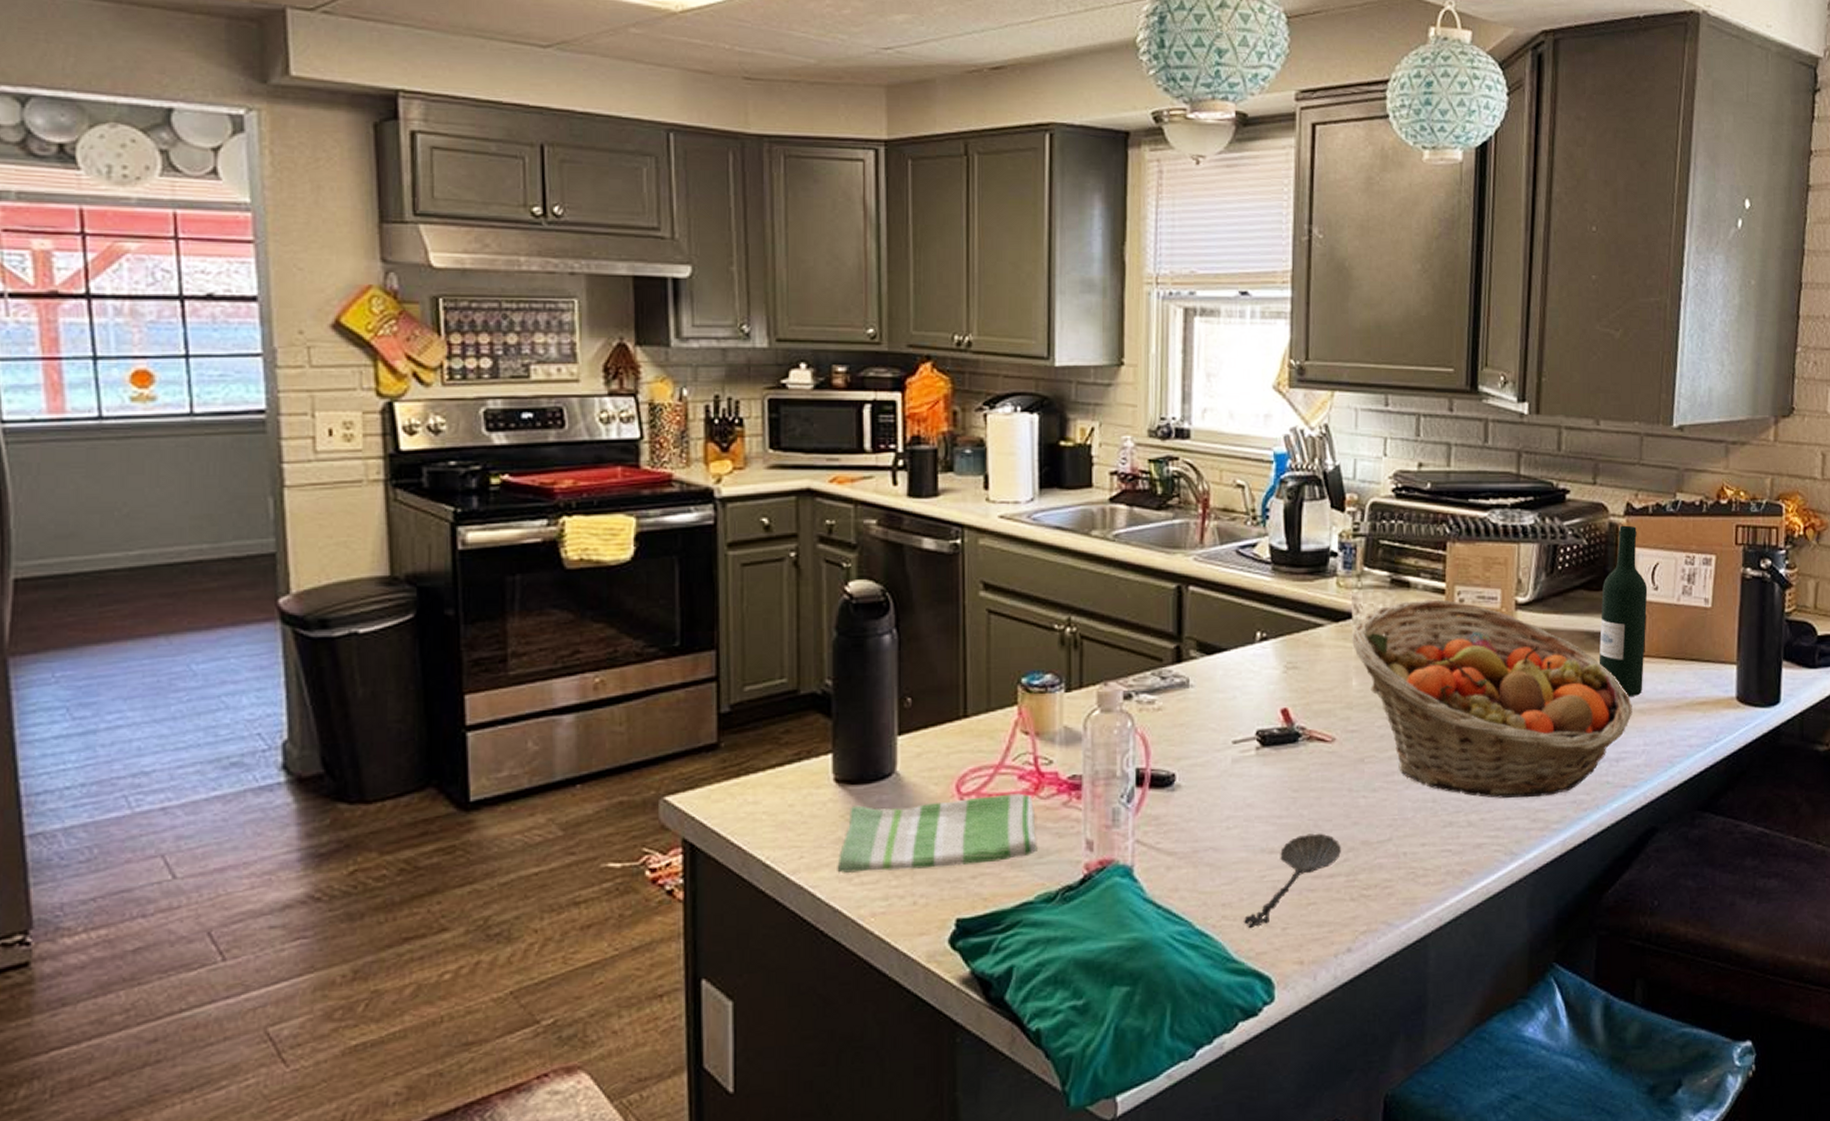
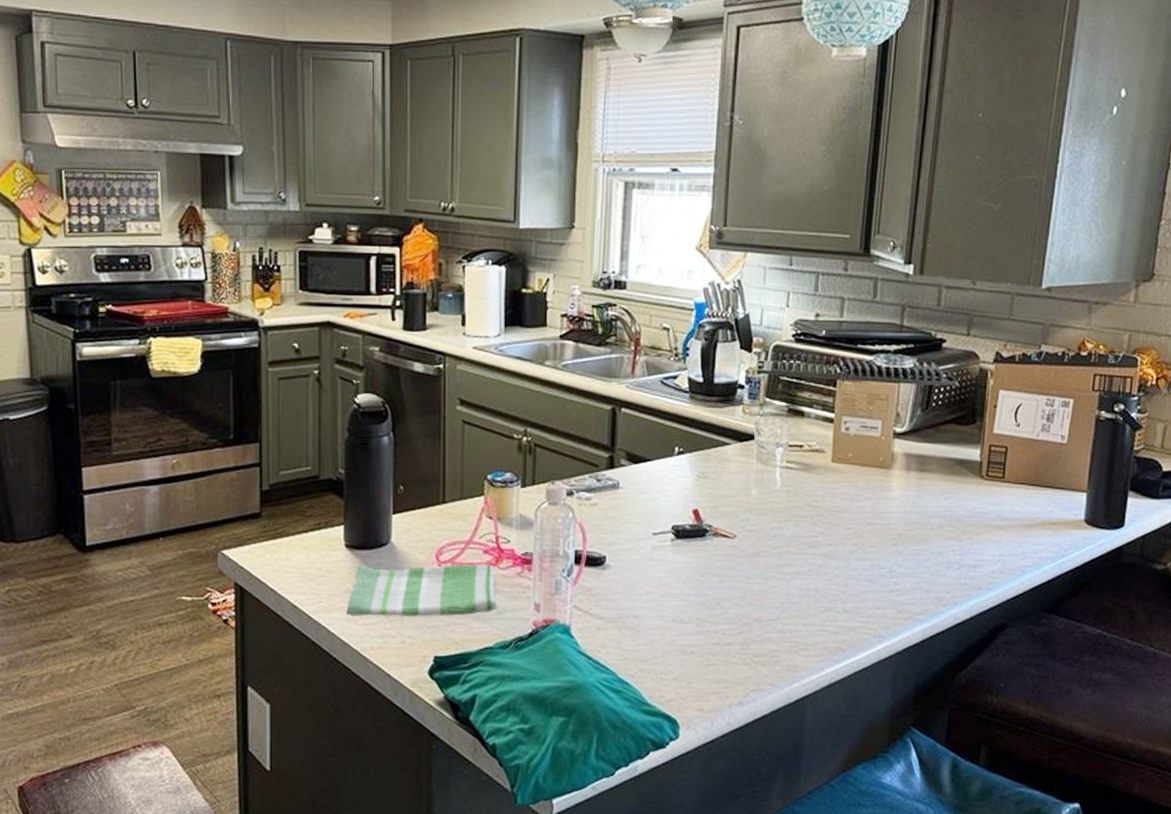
spoon: present [1244,833,1341,929] -> none [657,610,737,681]
fruit basket: present [1352,599,1632,798] -> none [753,427,991,593]
wine bottle: present [1599,525,1648,696] -> none [963,371,1011,515]

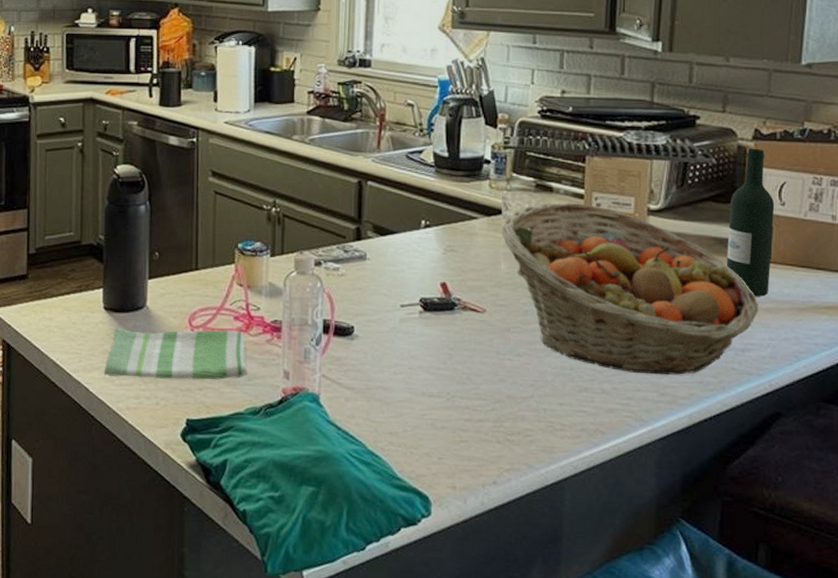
fruit basket: none [753,427,991,593] -> present [502,202,758,375]
wine bottle: none [963,371,1011,515] -> present [726,148,775,297]

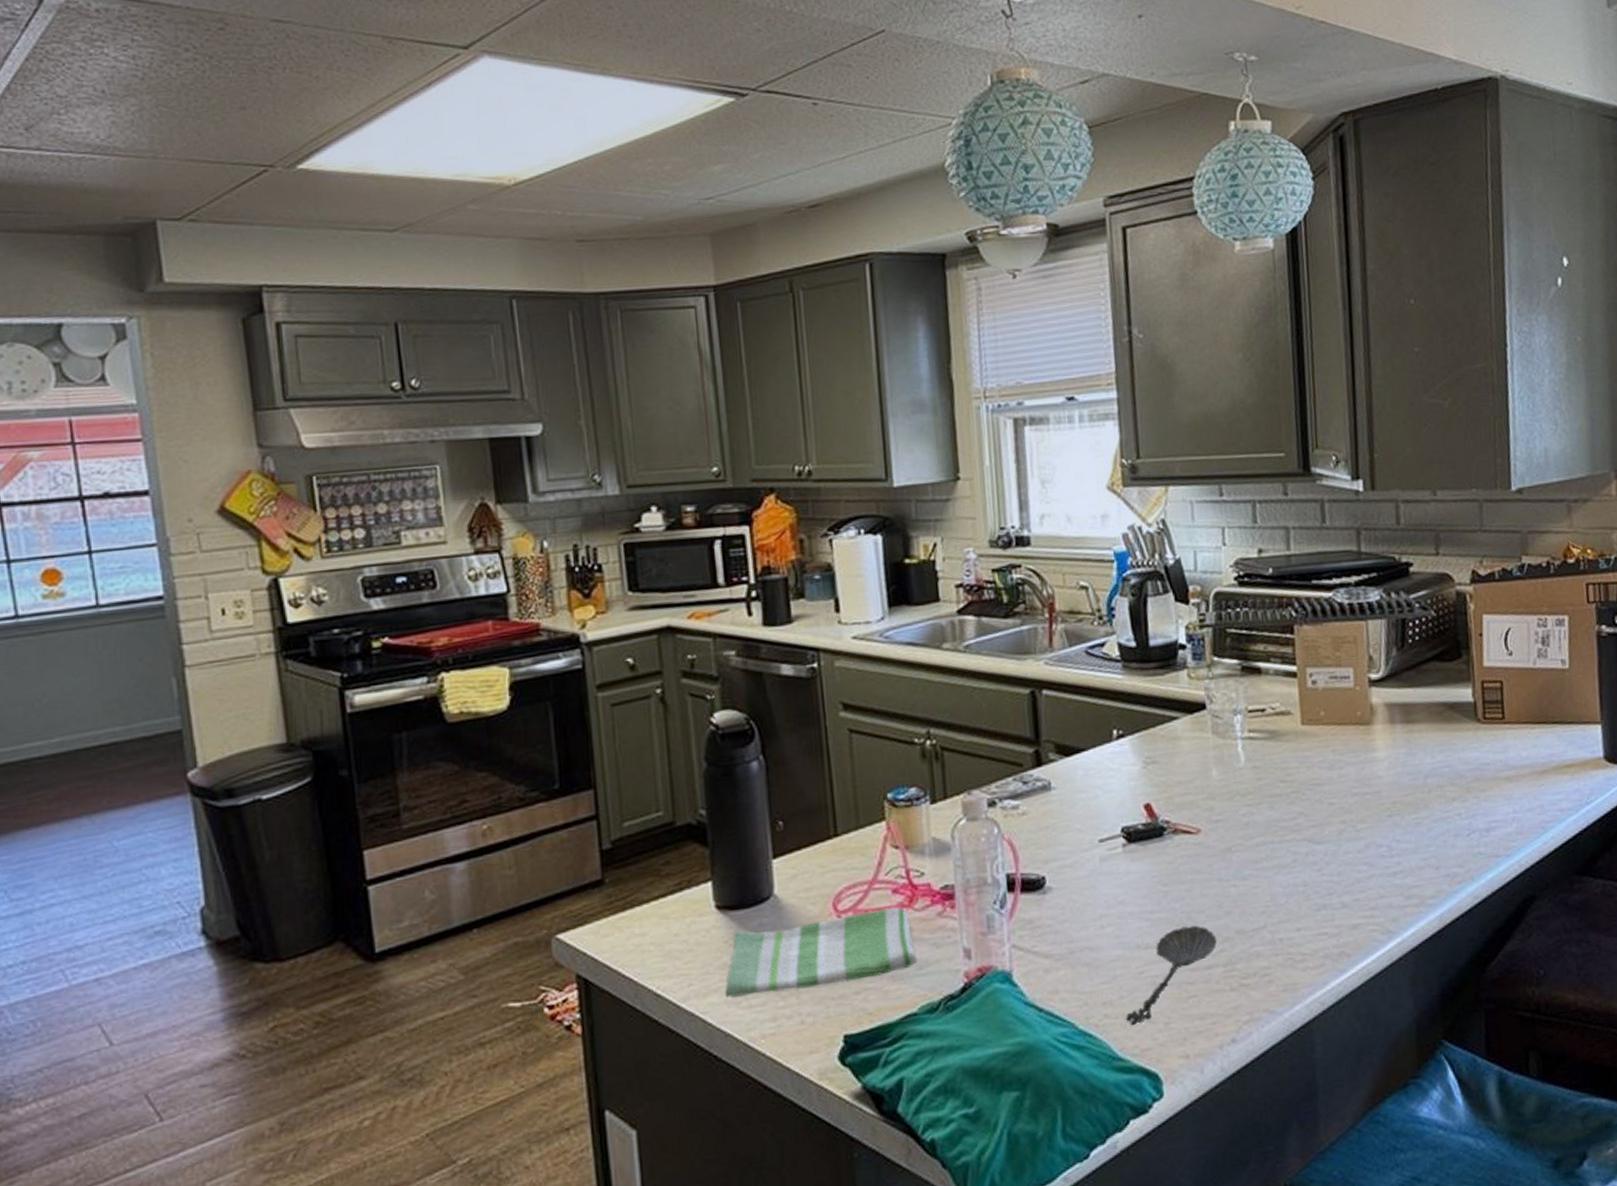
spoon: none [407,384,489,455] -> present [1126,925,1217,1026]
fruit basket: present [502,202,758,375] -> none [1208,682,1499,878]
wine bottle: present [726,148,775,297] -> none [1455,592,1507,765]

